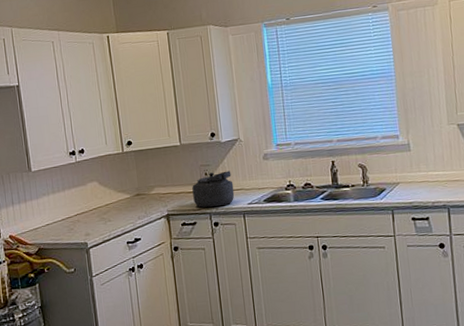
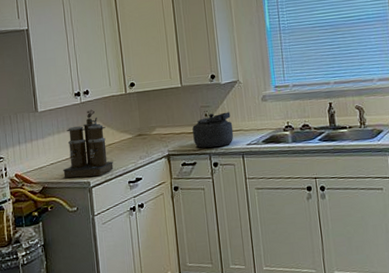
coffee maker: none [58,169,112,239] -> present [62,109,114,178]

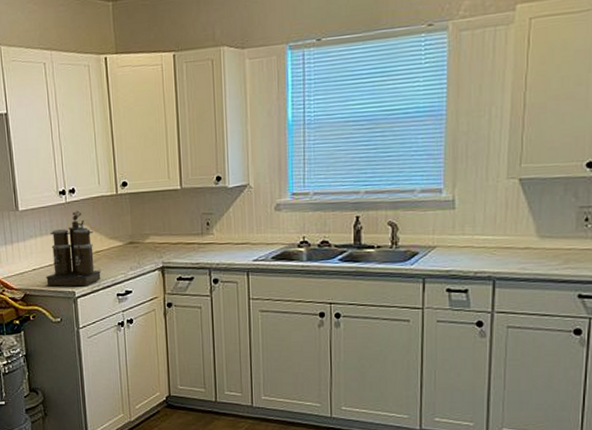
kettle: present [192,112,234,148] -> none [191,221,239,262]

